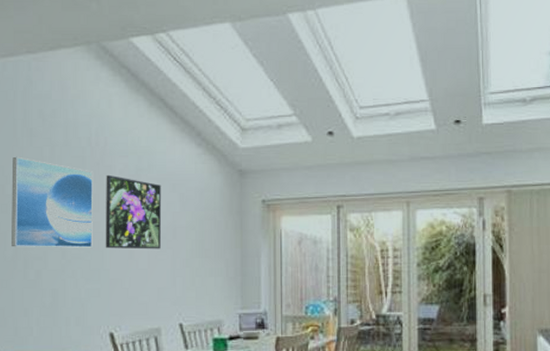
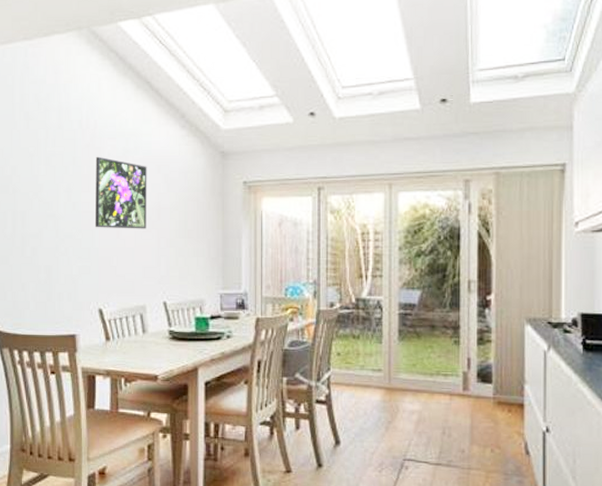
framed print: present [11,156,94,248] -> none [10,139,84,227]

